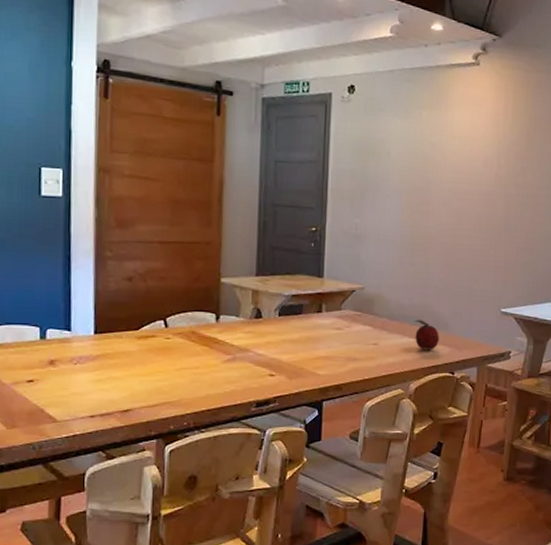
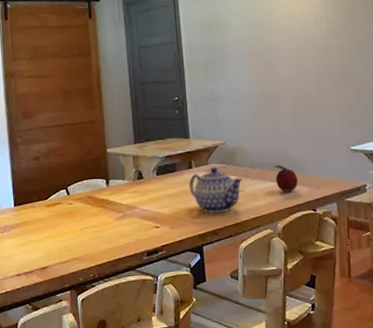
teapot: none [315,313,378,367] -> present [189,167,243,214]

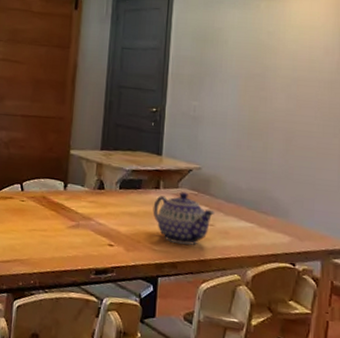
fruit: present [273,165,299,192] -> none [252,204,280,238]

